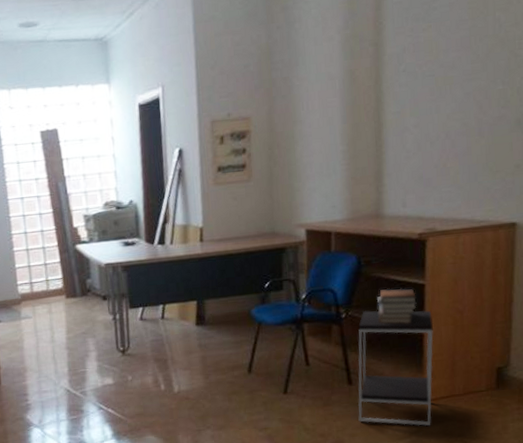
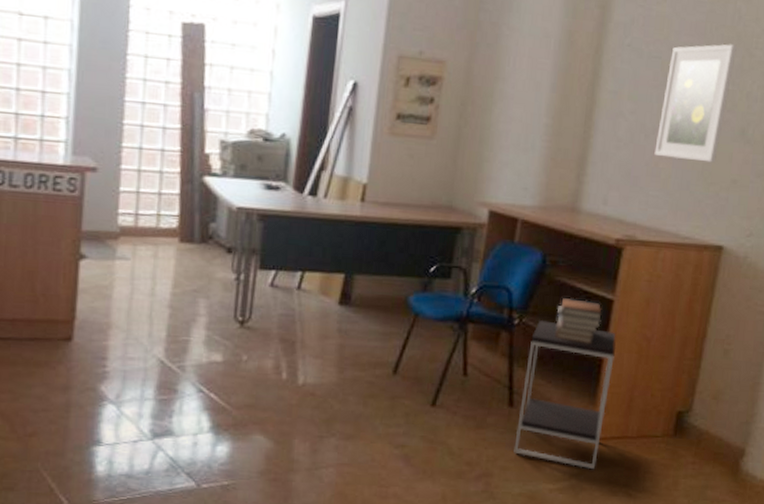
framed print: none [441,49,502,158] -> present [654,43,737,163]

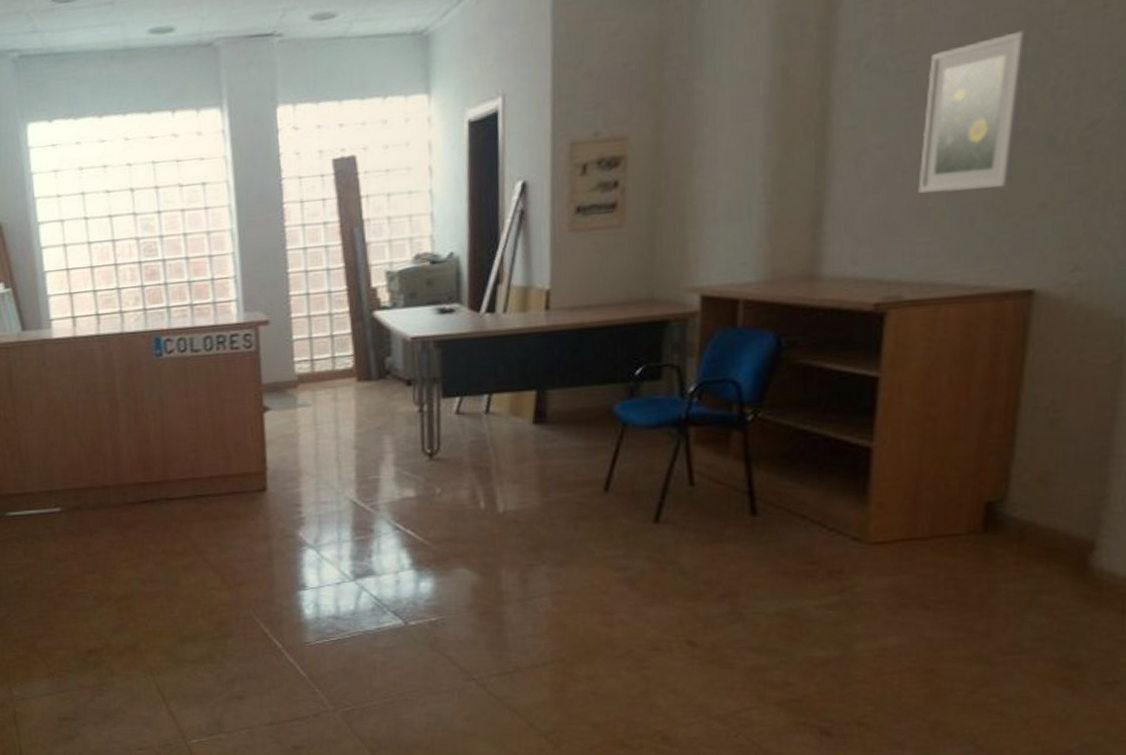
side table: present [514,320,616,469] -> none [763,412,889,579]
book stack: present [555,298,603,343] -> none [803,381,866,433]

